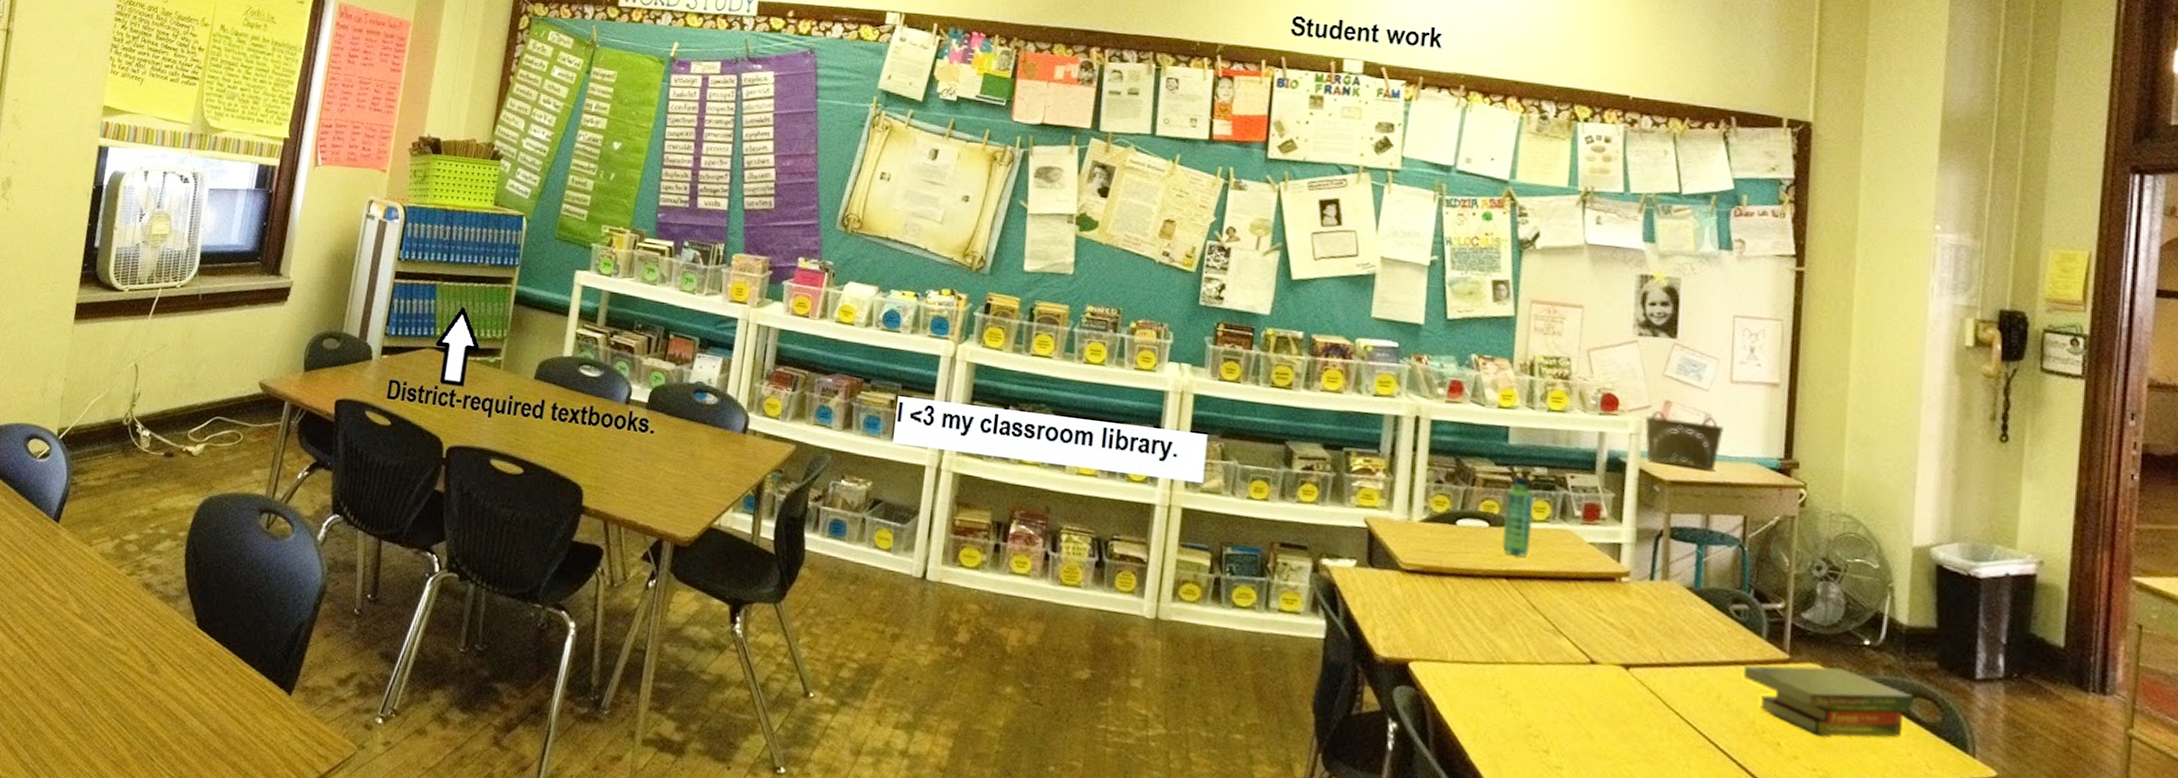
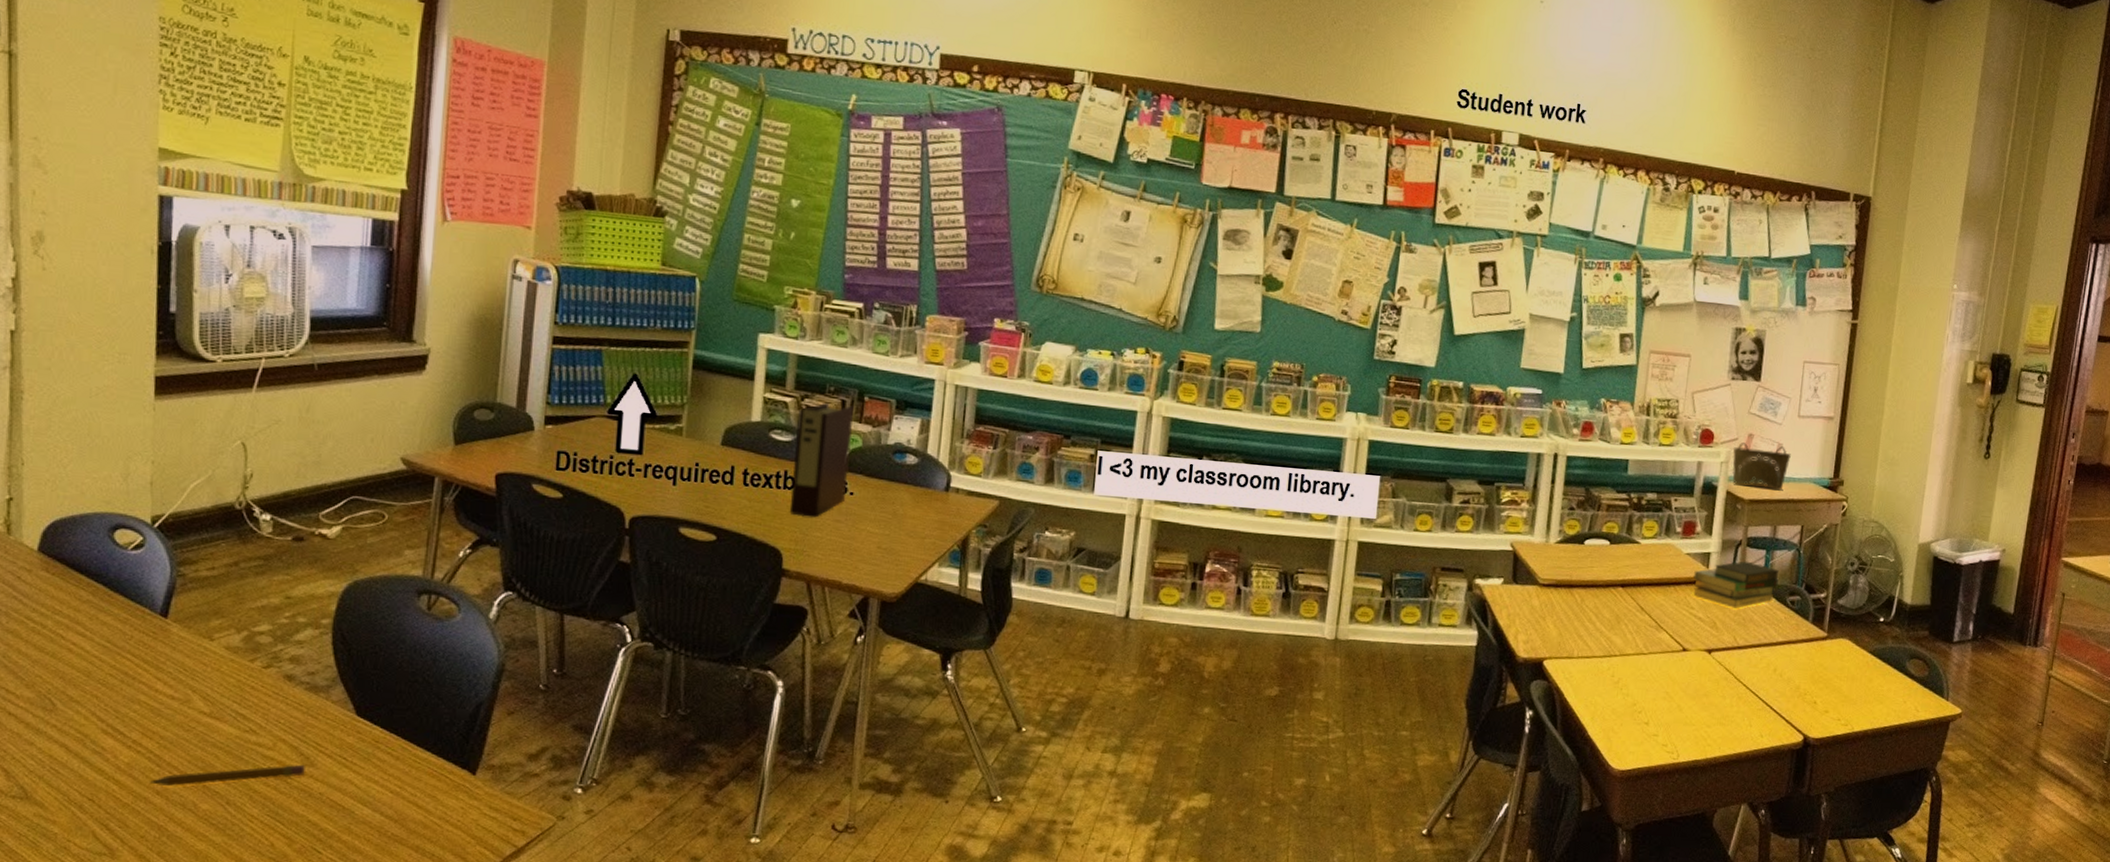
pencil: none [25,670,151,683] -> present [148,764,305,787]
binder: none [592,339,659,454] -> present [789,402,854,516]
water bottle: present [1502,476,1534,557] -> none [1619,501,1645,568]
books: none [1599,556,1716,616] -> present [1692,561,1779,609]
books: present [1744,665,1914,738] -> none [1794,640,1911,694]

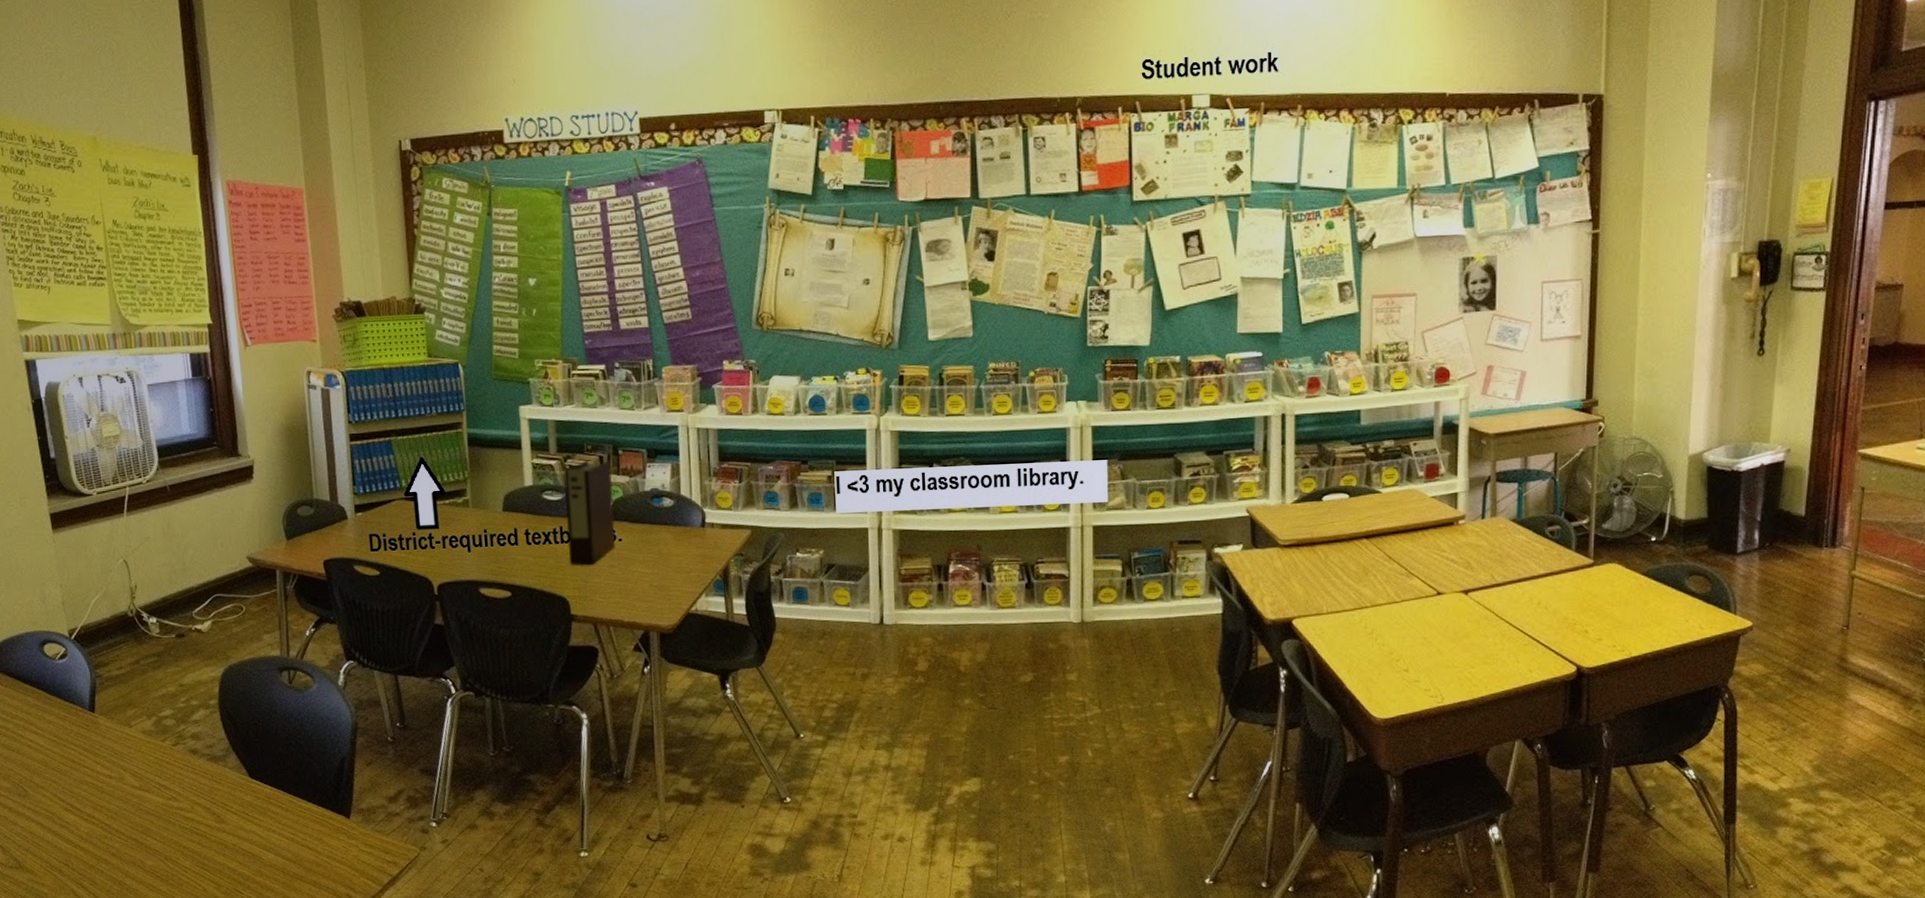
pencil: present [148,764,305,787] -> none [105,822,219,850]
books: present [1692,561,1779,609] -> none [1441,496,1534,546]
basket: present [1732,442,1791,490] -> none [1473,374,1536,421]

